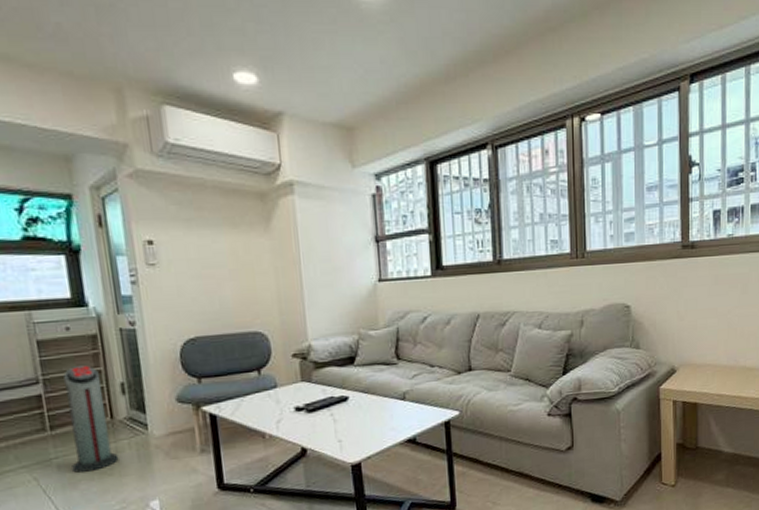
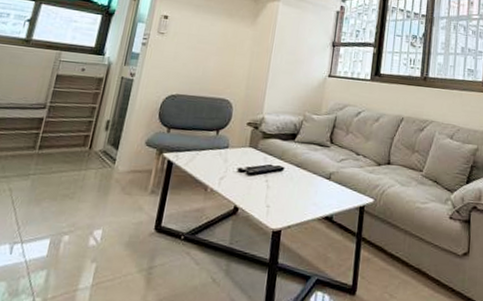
air purifier: present [63,365,119,473] -> none [42,100,94,192]

